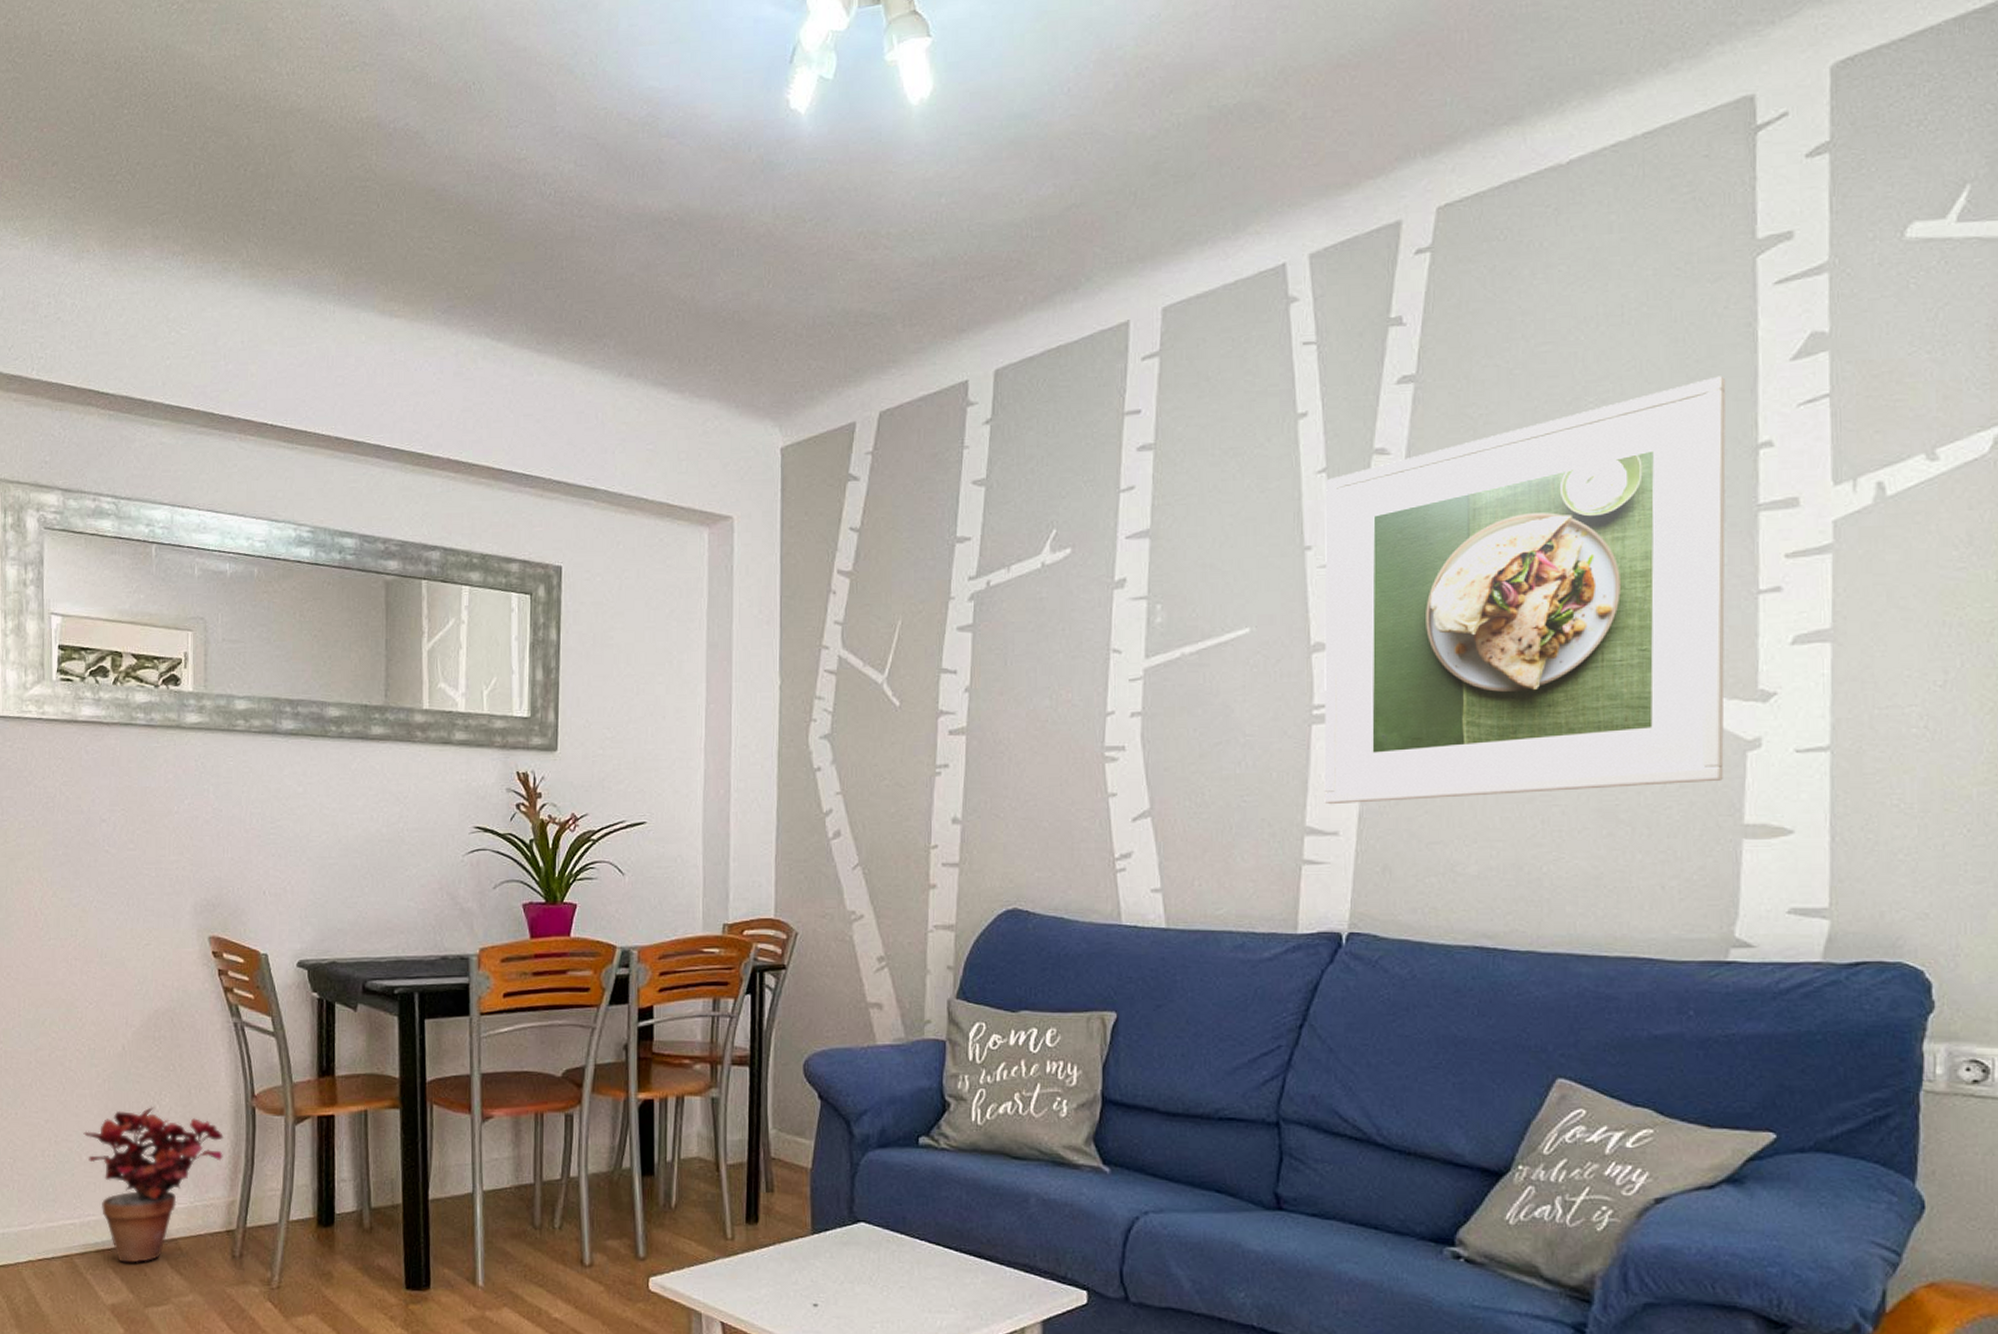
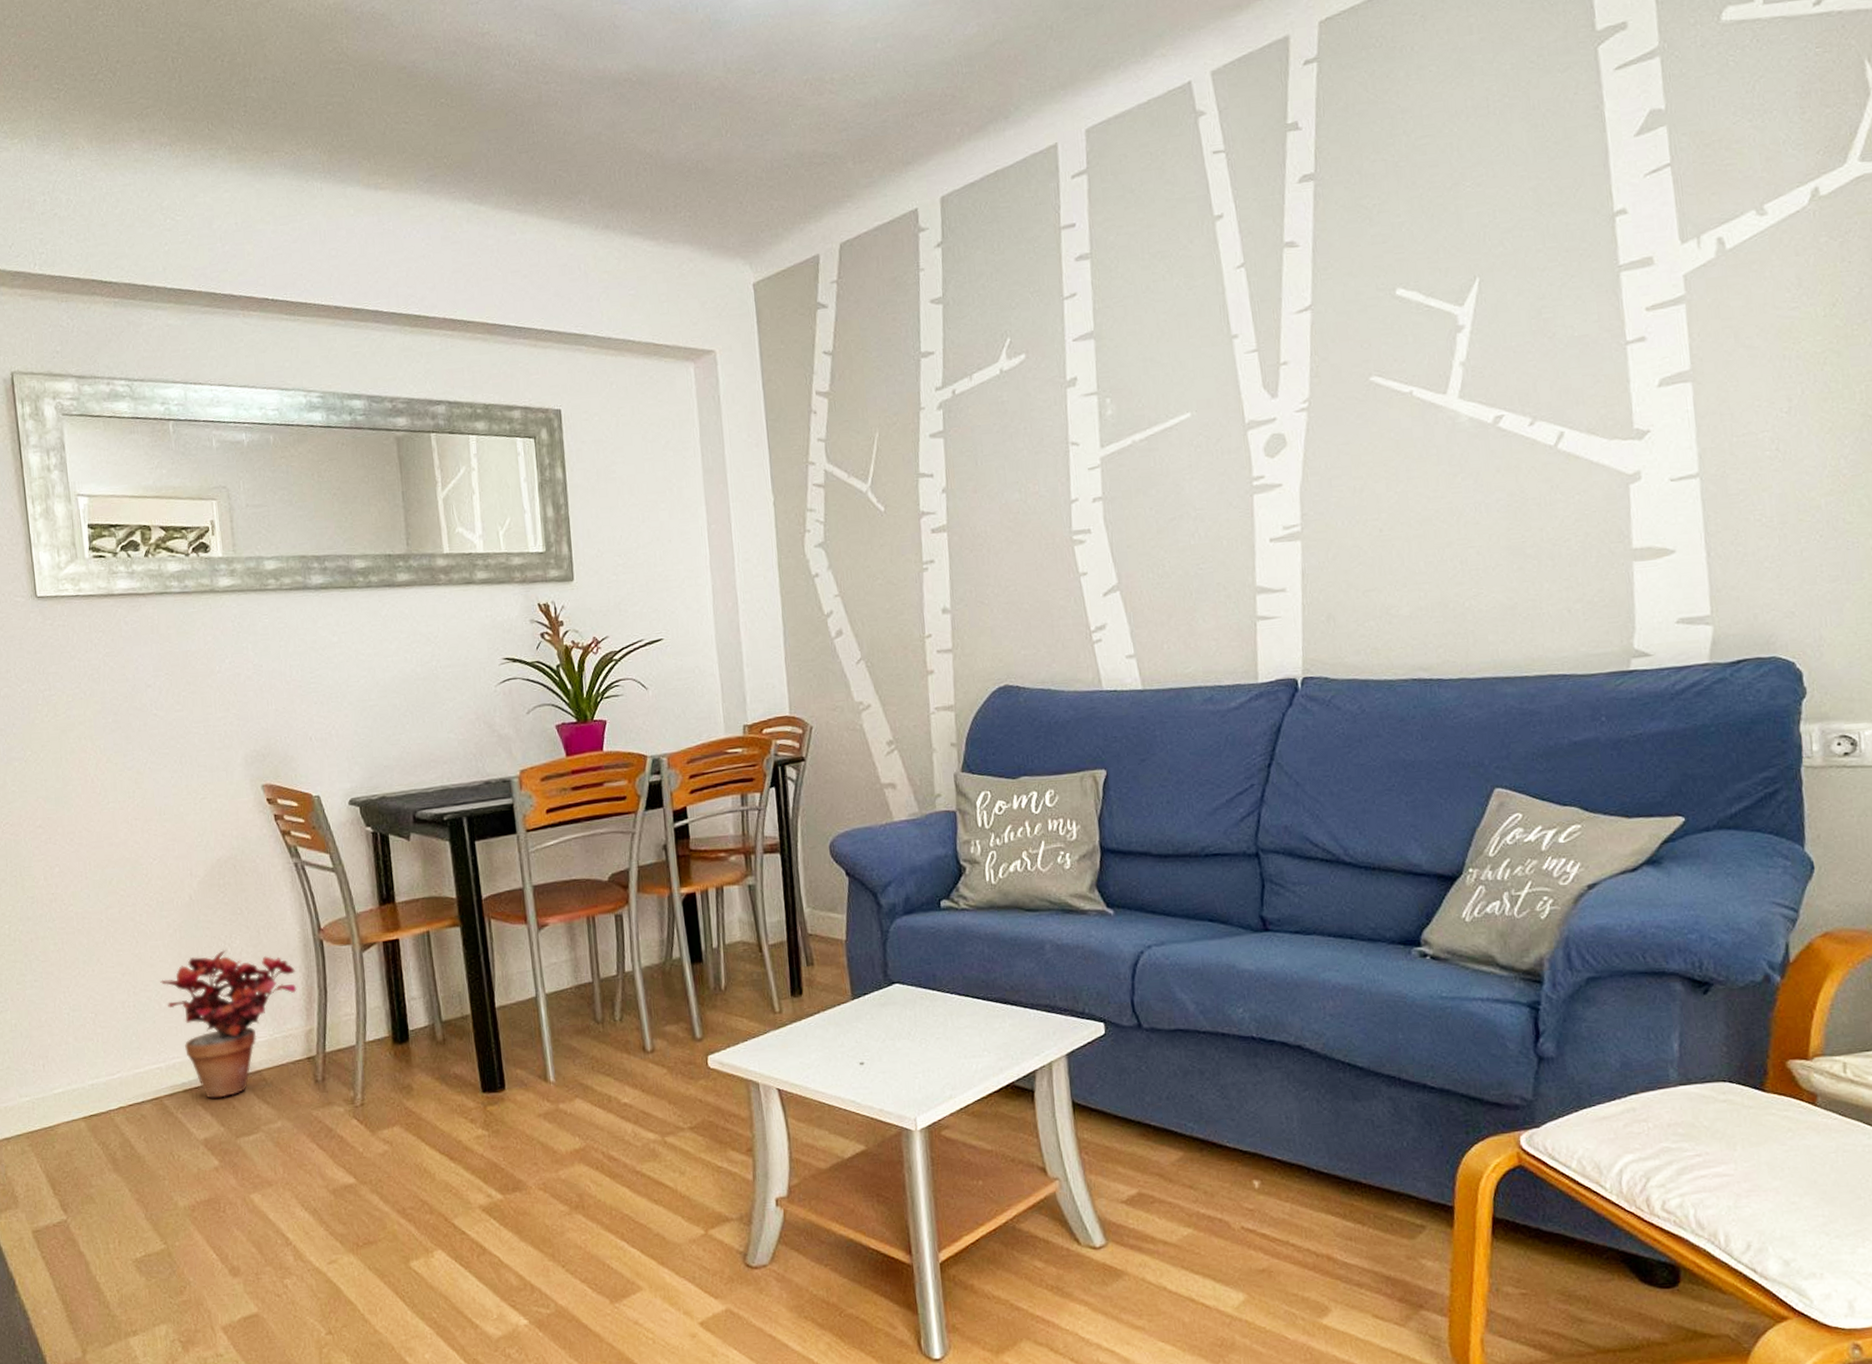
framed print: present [1324,376,1726,805] -> none [1245,154,1611,565]

